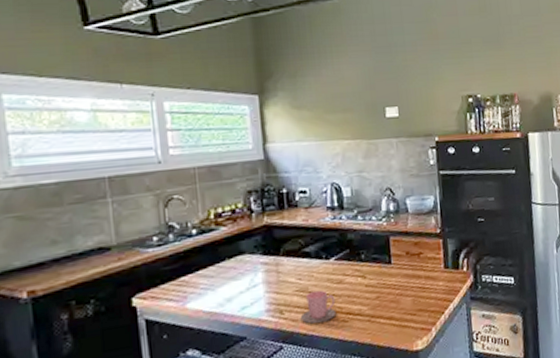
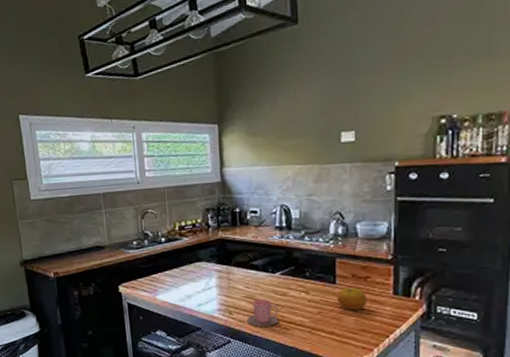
fruit: none [393,265,422,291] -> present [336,287,367,310]

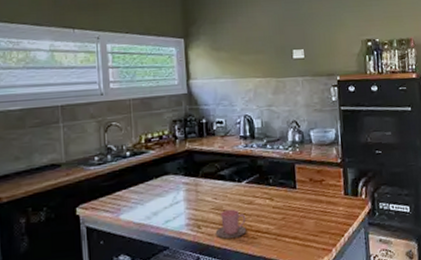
fruit: present [336,287,367,310] -> none [297,191,323,214]

